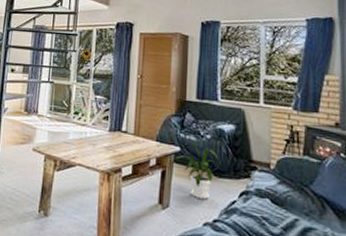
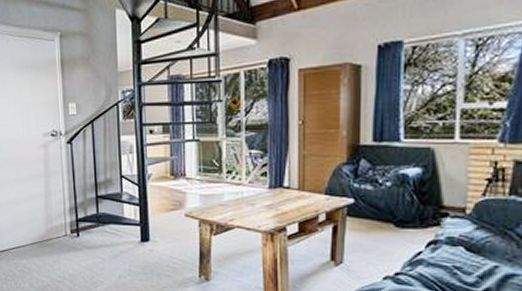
house plant: present [174,139,219,199] -> none [347,189,402,252]

